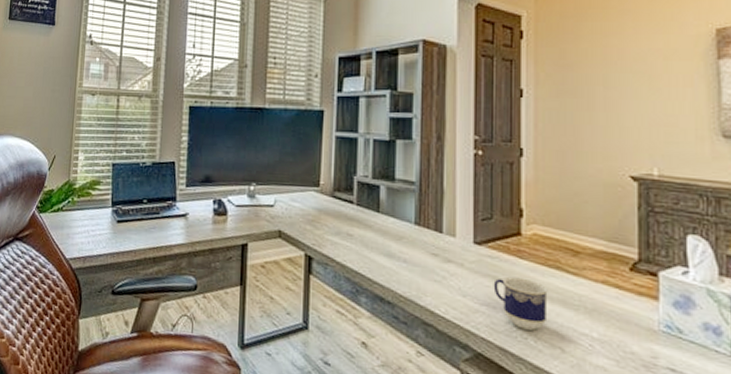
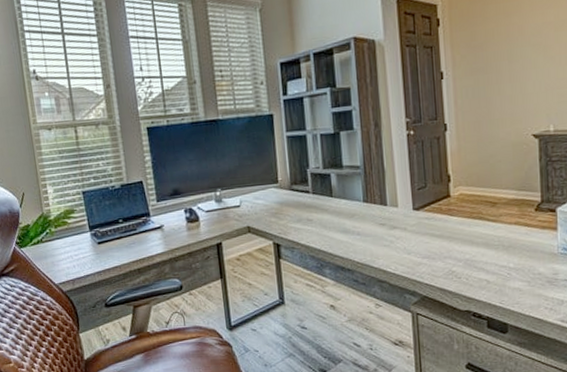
cup: present [493,276,548,331] -> none [431,231,474,271]

